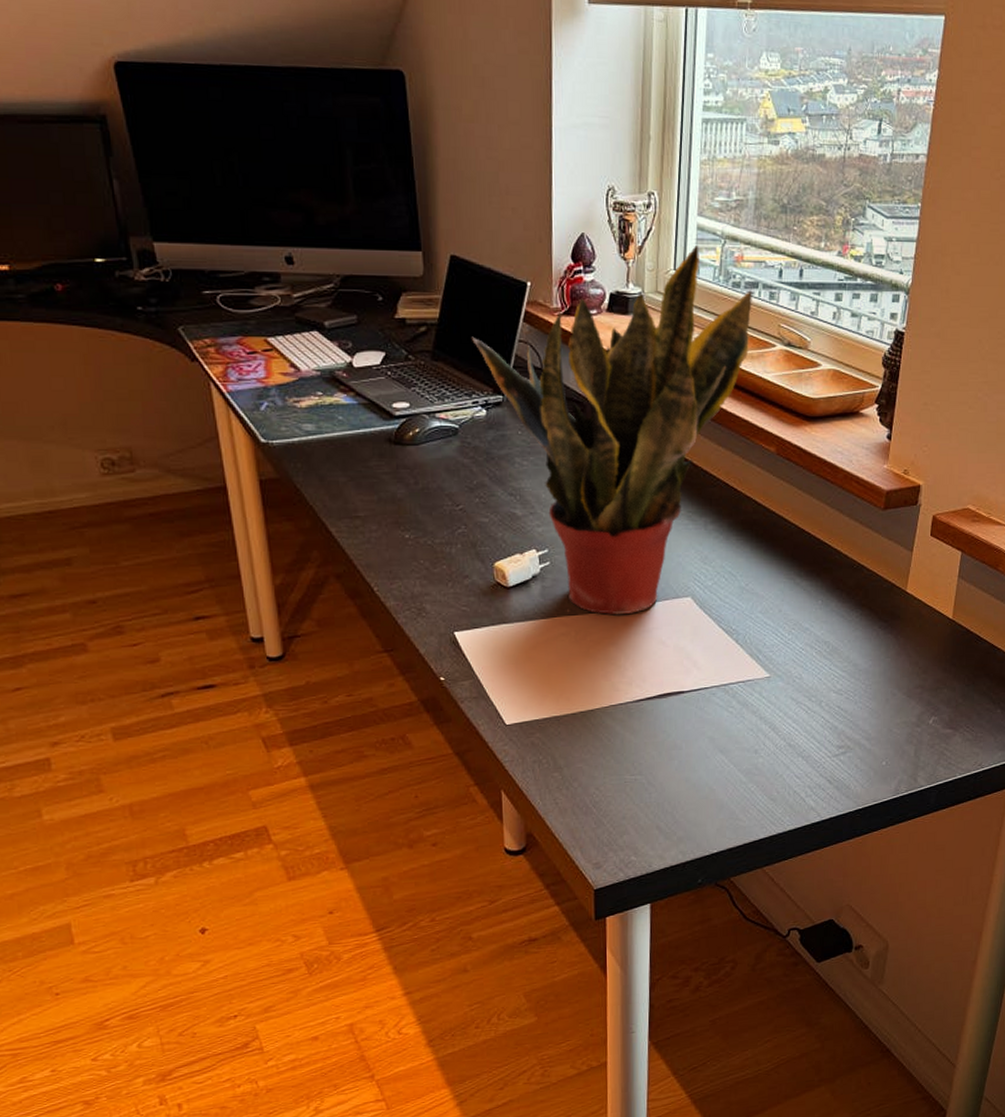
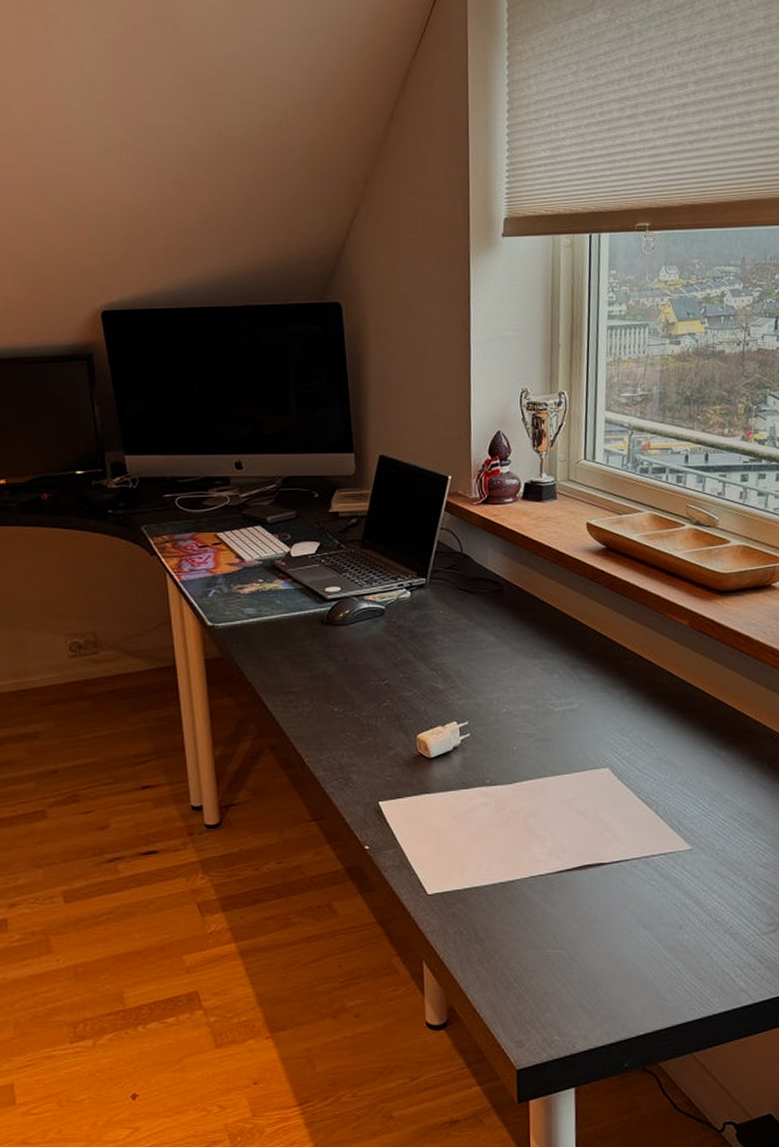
potted plant: present [472,244,752,615] -> none [398,436,660,786]

